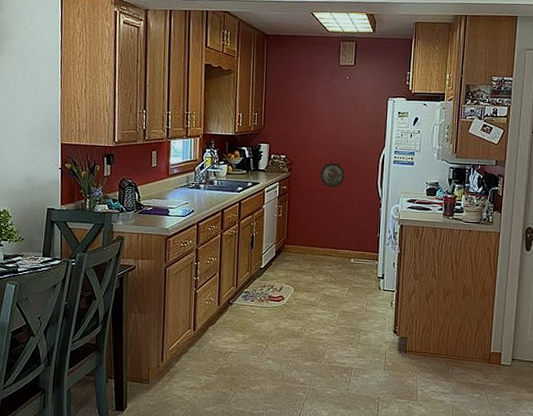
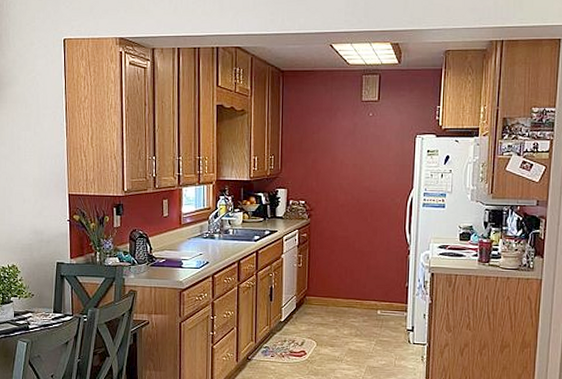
decorative plate: present [320,162,345,188] -> none [342,207,369,235]

